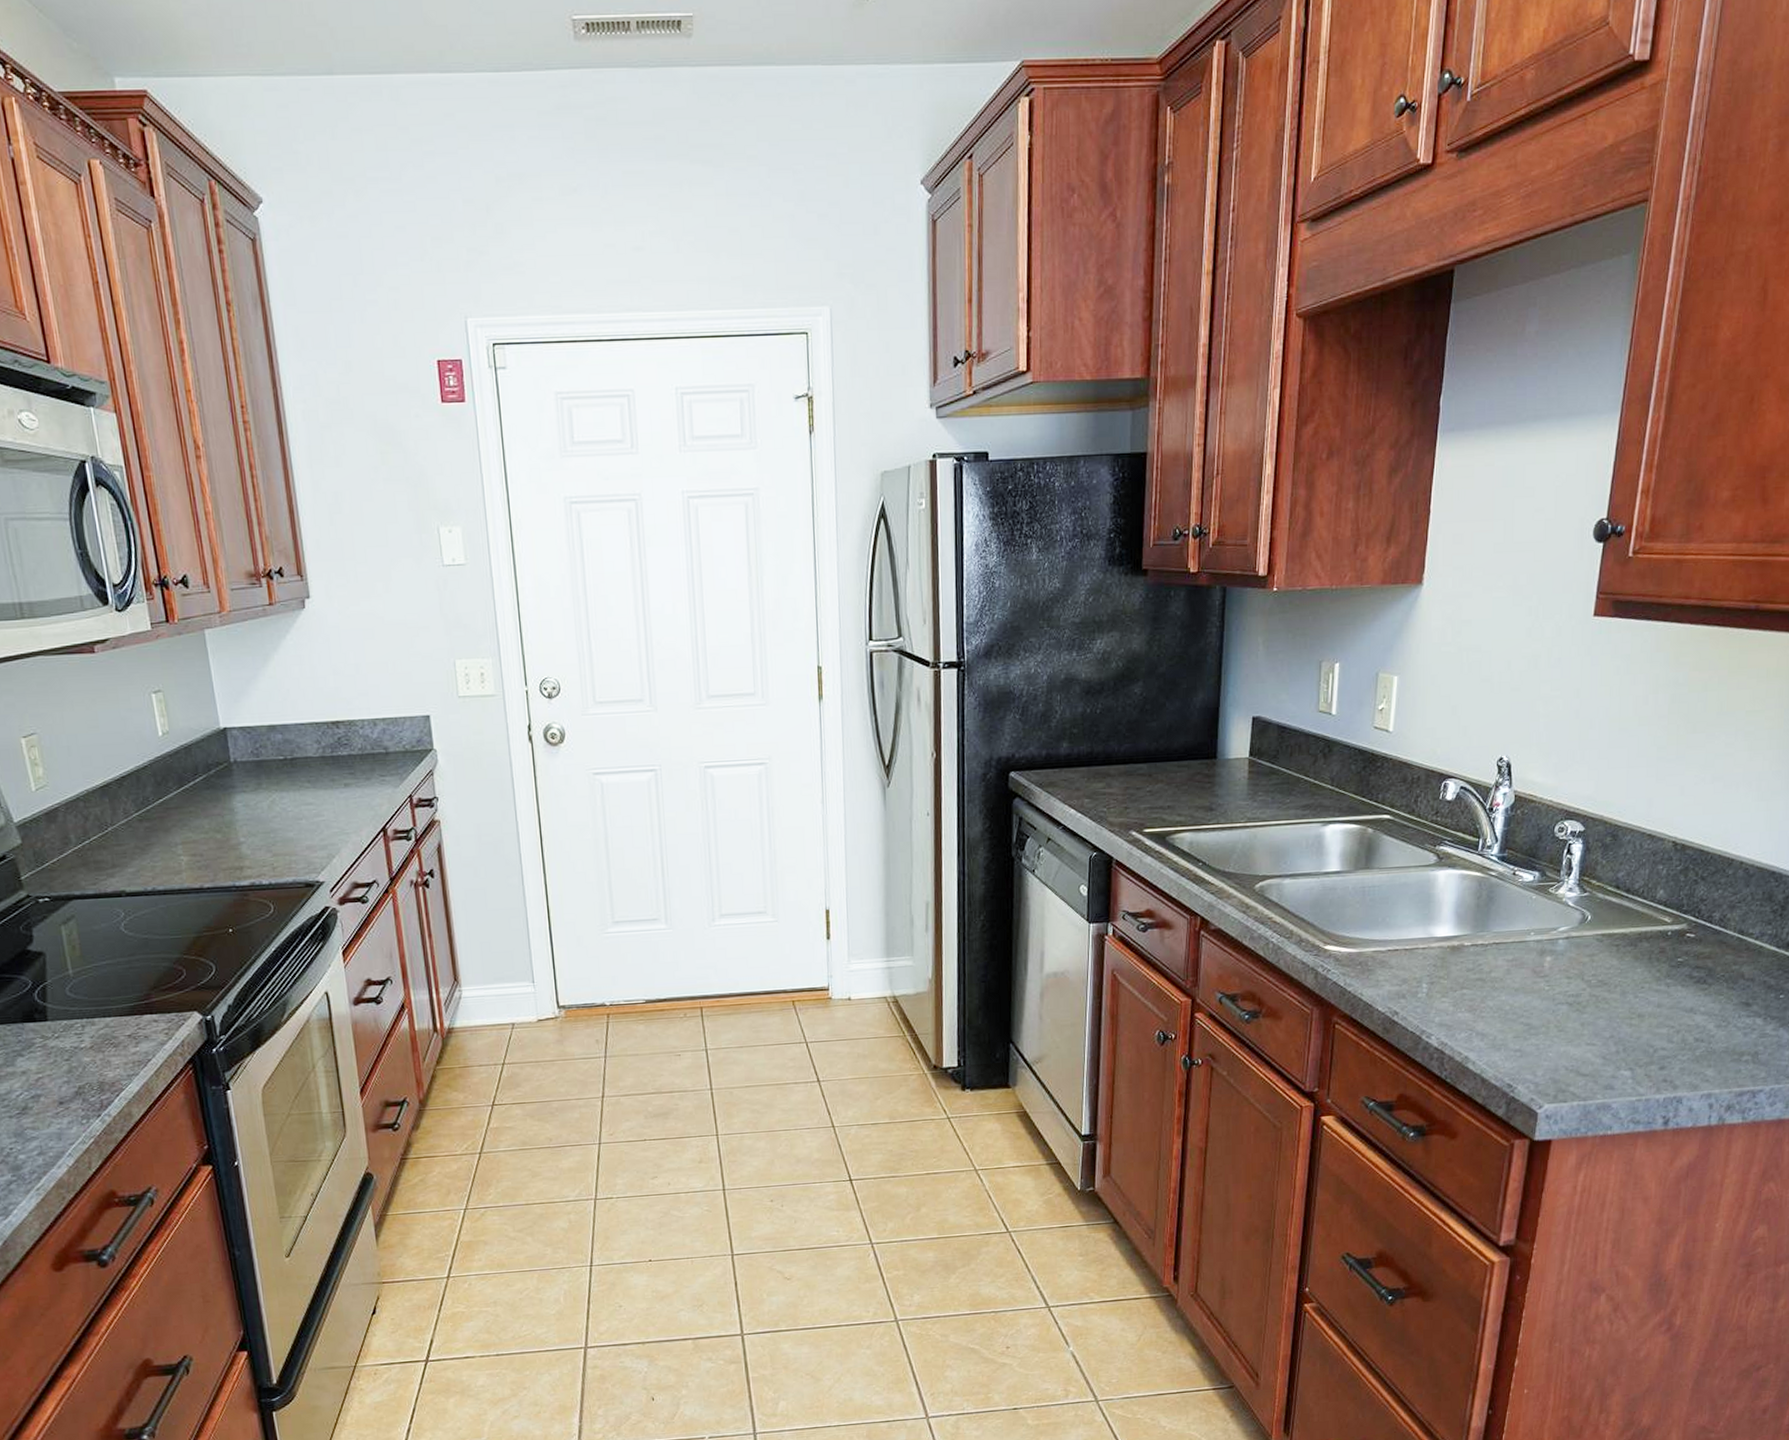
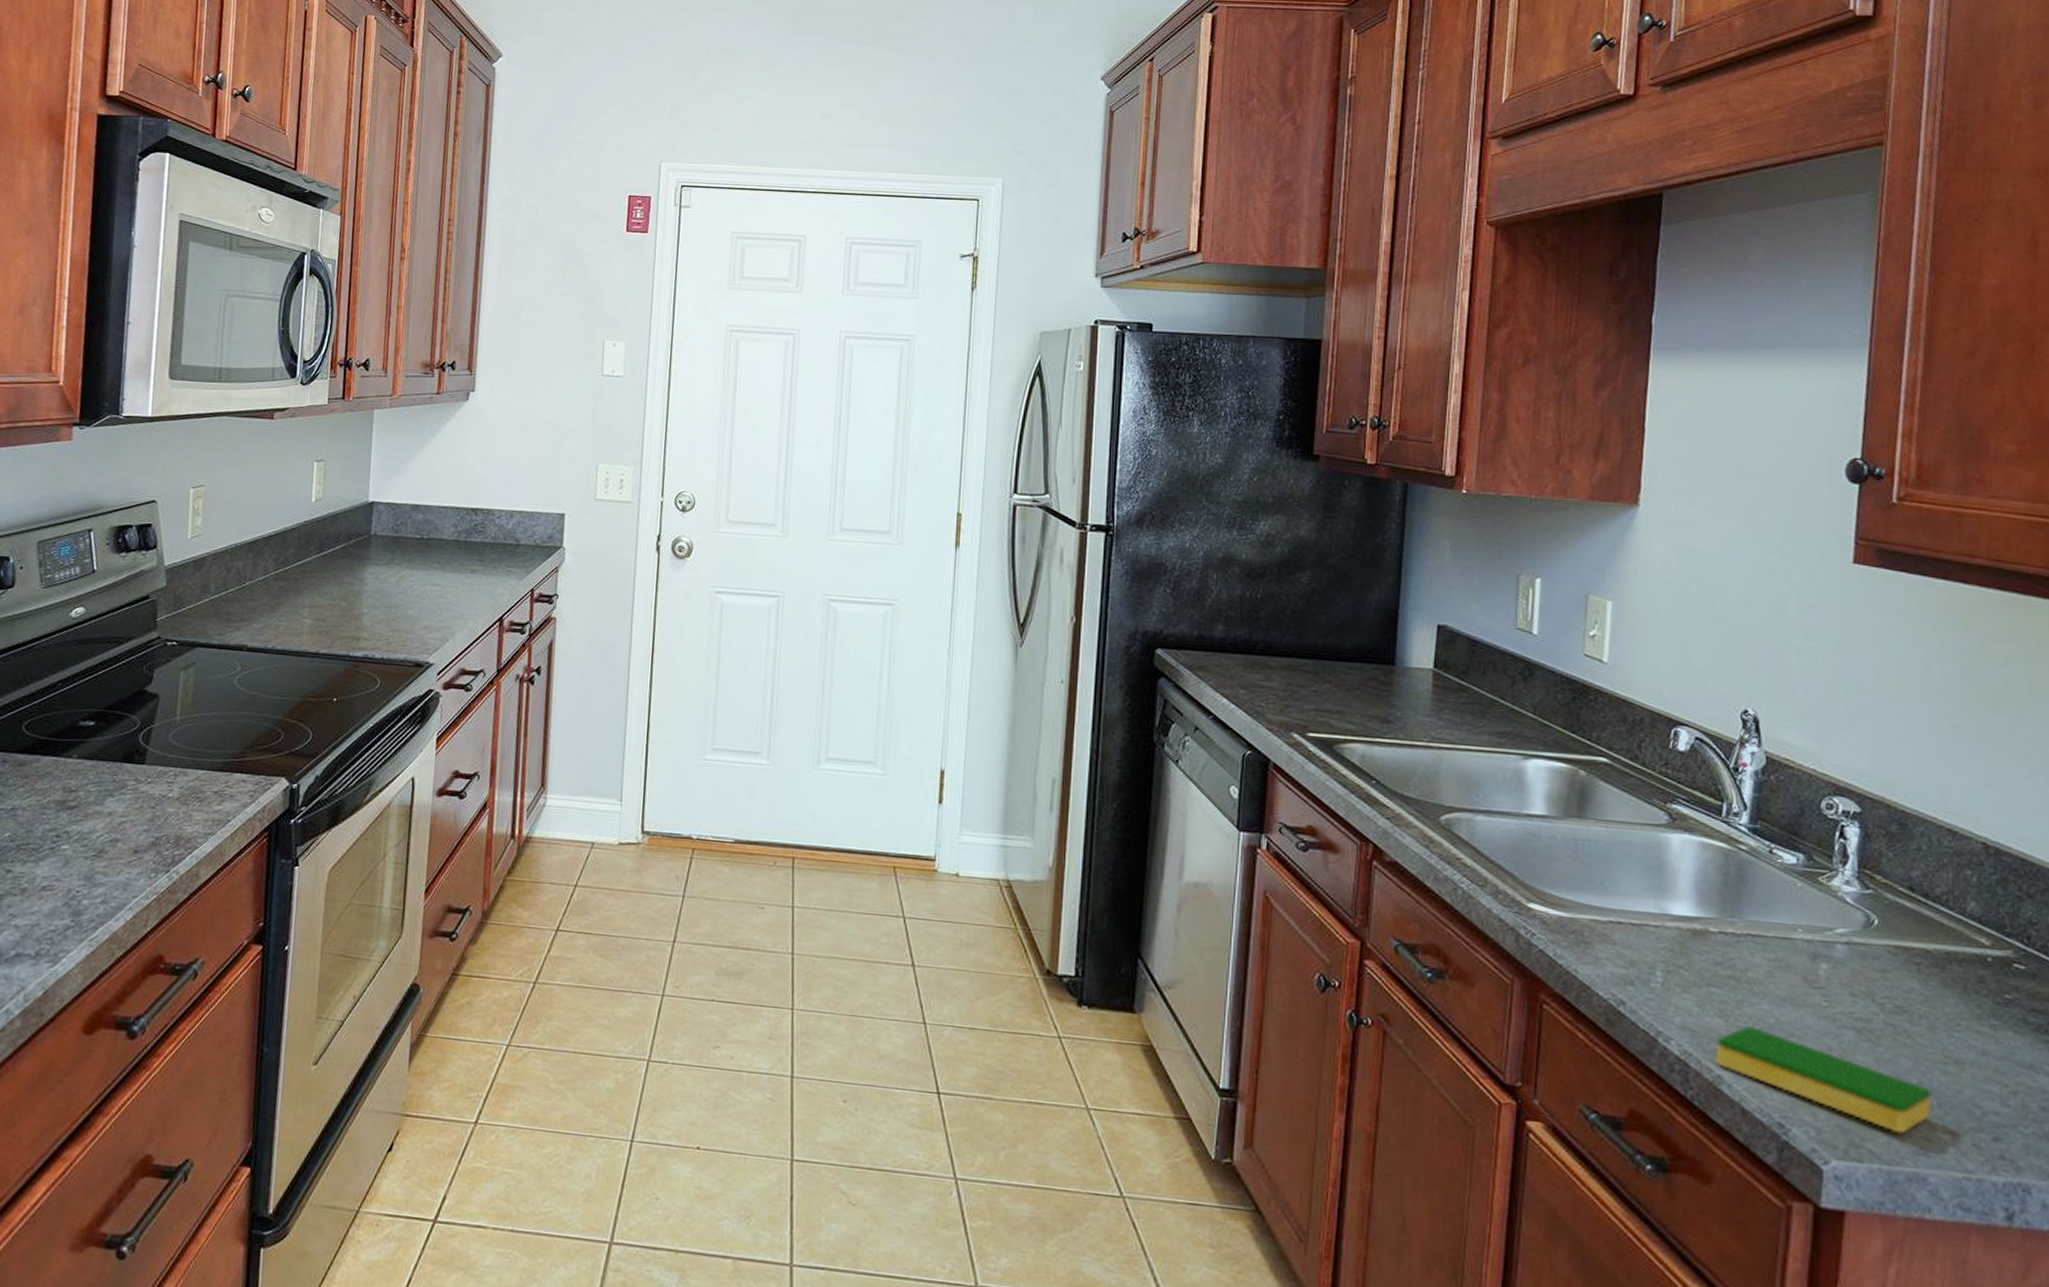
dish sponge: none [1464,1015,1619,1076] -> present [1715,1026,1933,1134]

